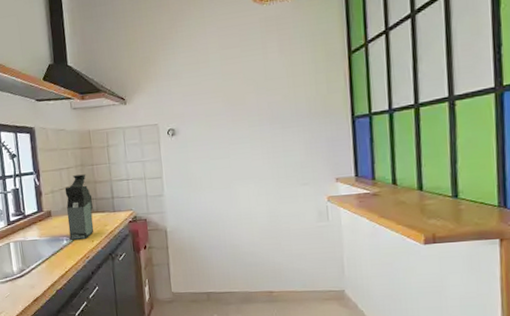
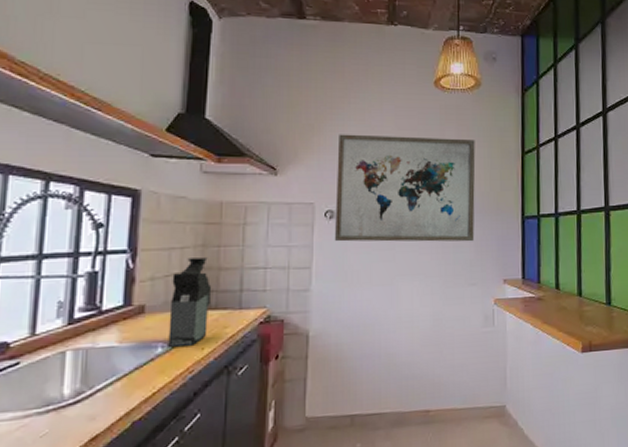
wall art: none [171,47,304,155] -> present [334,134,476,242]

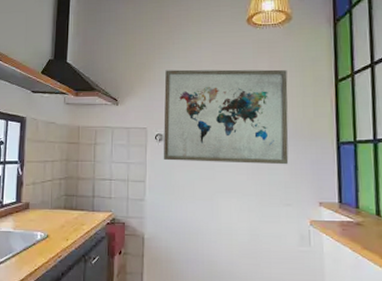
coffee maker: present [168,257,212,347] -> none [44,169,73,236]

